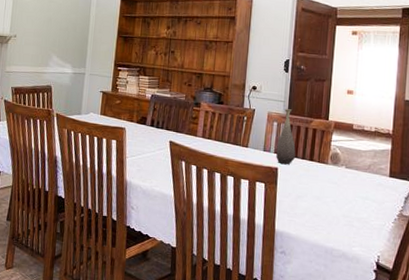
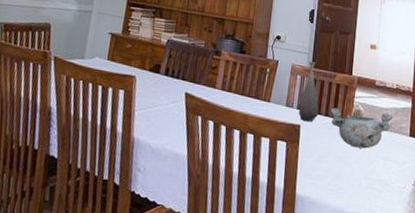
decorative bowl: none [306,151,372,189] -> present [329,108,393,149]

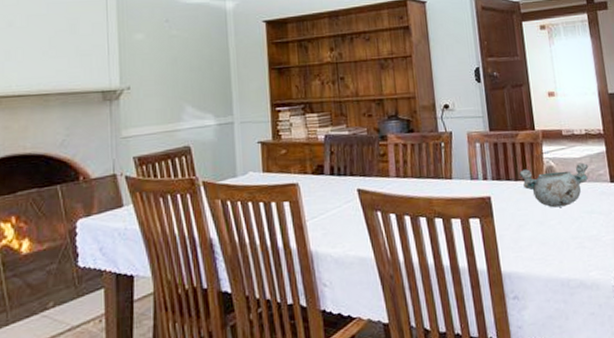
bottle: present [299,61,319,121] -> none [484,125,507,191]

